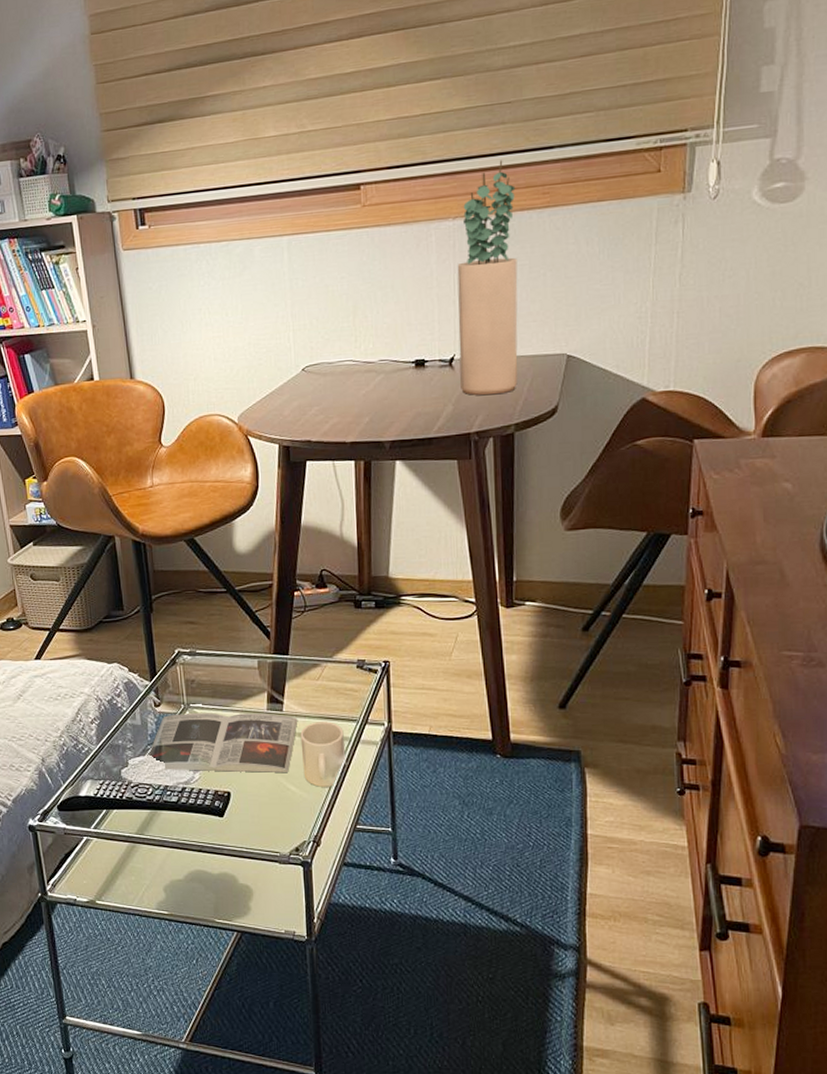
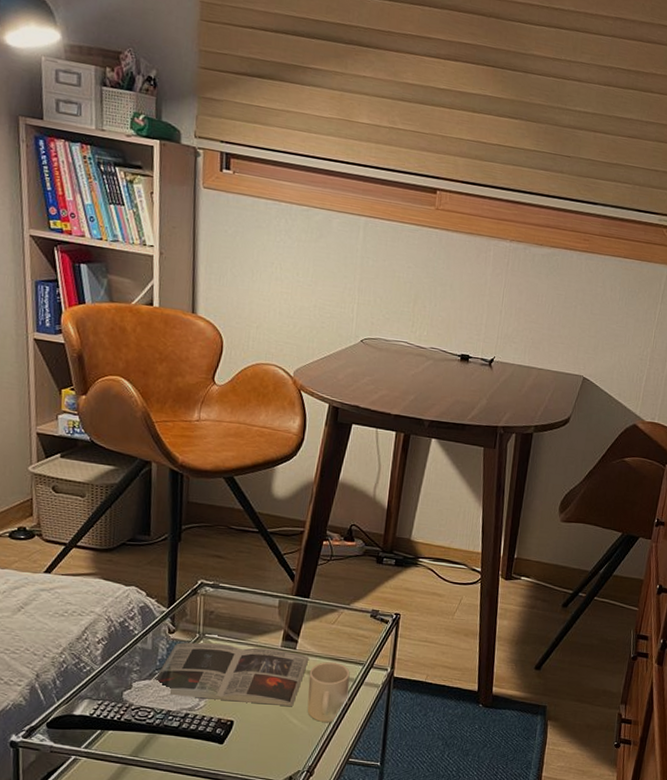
vase: present [457,160,518,396] -> none [495,202,564,399]

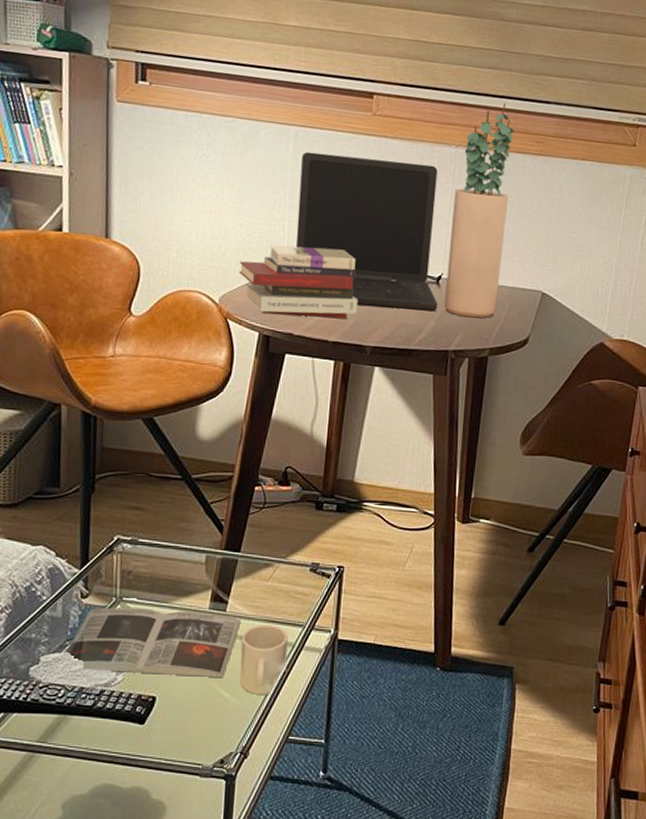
books: none [311,325,419,394] -> present [238,245,358,319]
laptop: none [363,240,493,391] -> present [295,151,438,312]
vase: none [495,202,564,399] -> present [444,103,515,319]

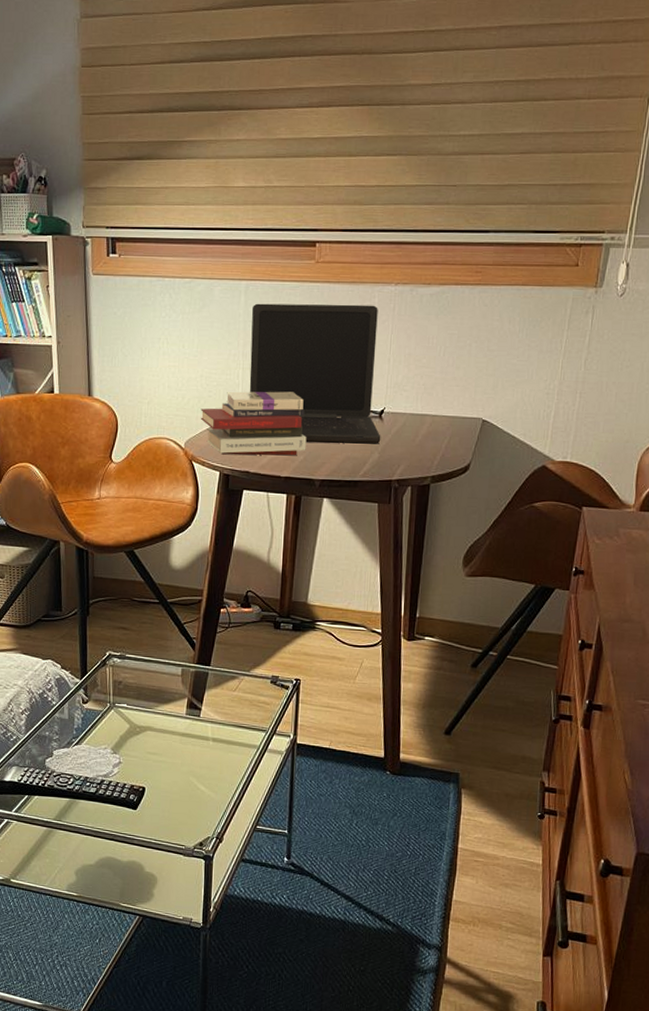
magazine: present [64,607,242,677] -> none [71,711,213,773]
cup: present [240,625,288,695] -> none [213,729,254,789]
vase: present [444,103,515,319] -> none [387,236,453,448]

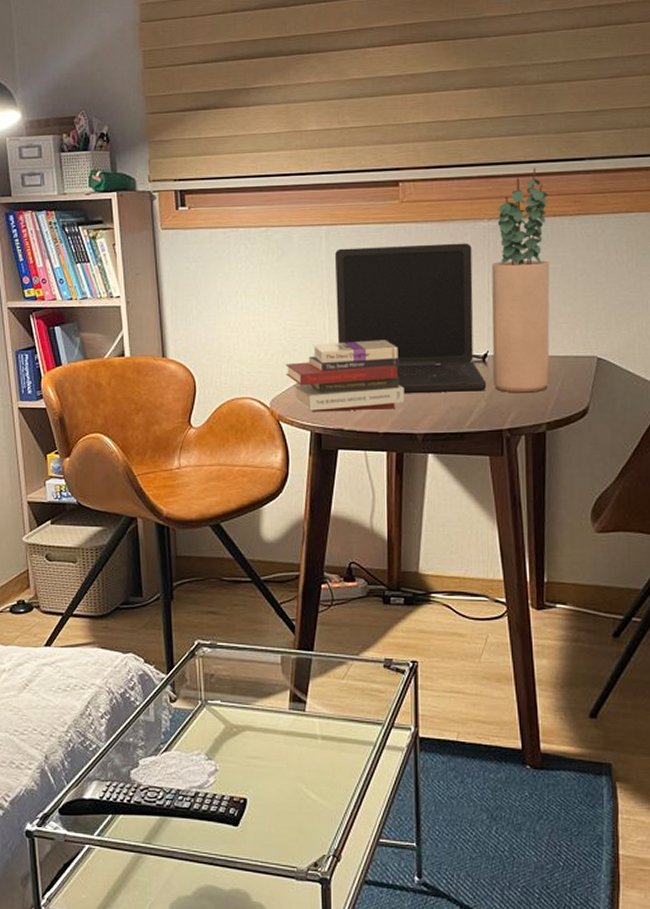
vase: none [387,236,453,448] -> present [491,167,550,393]

